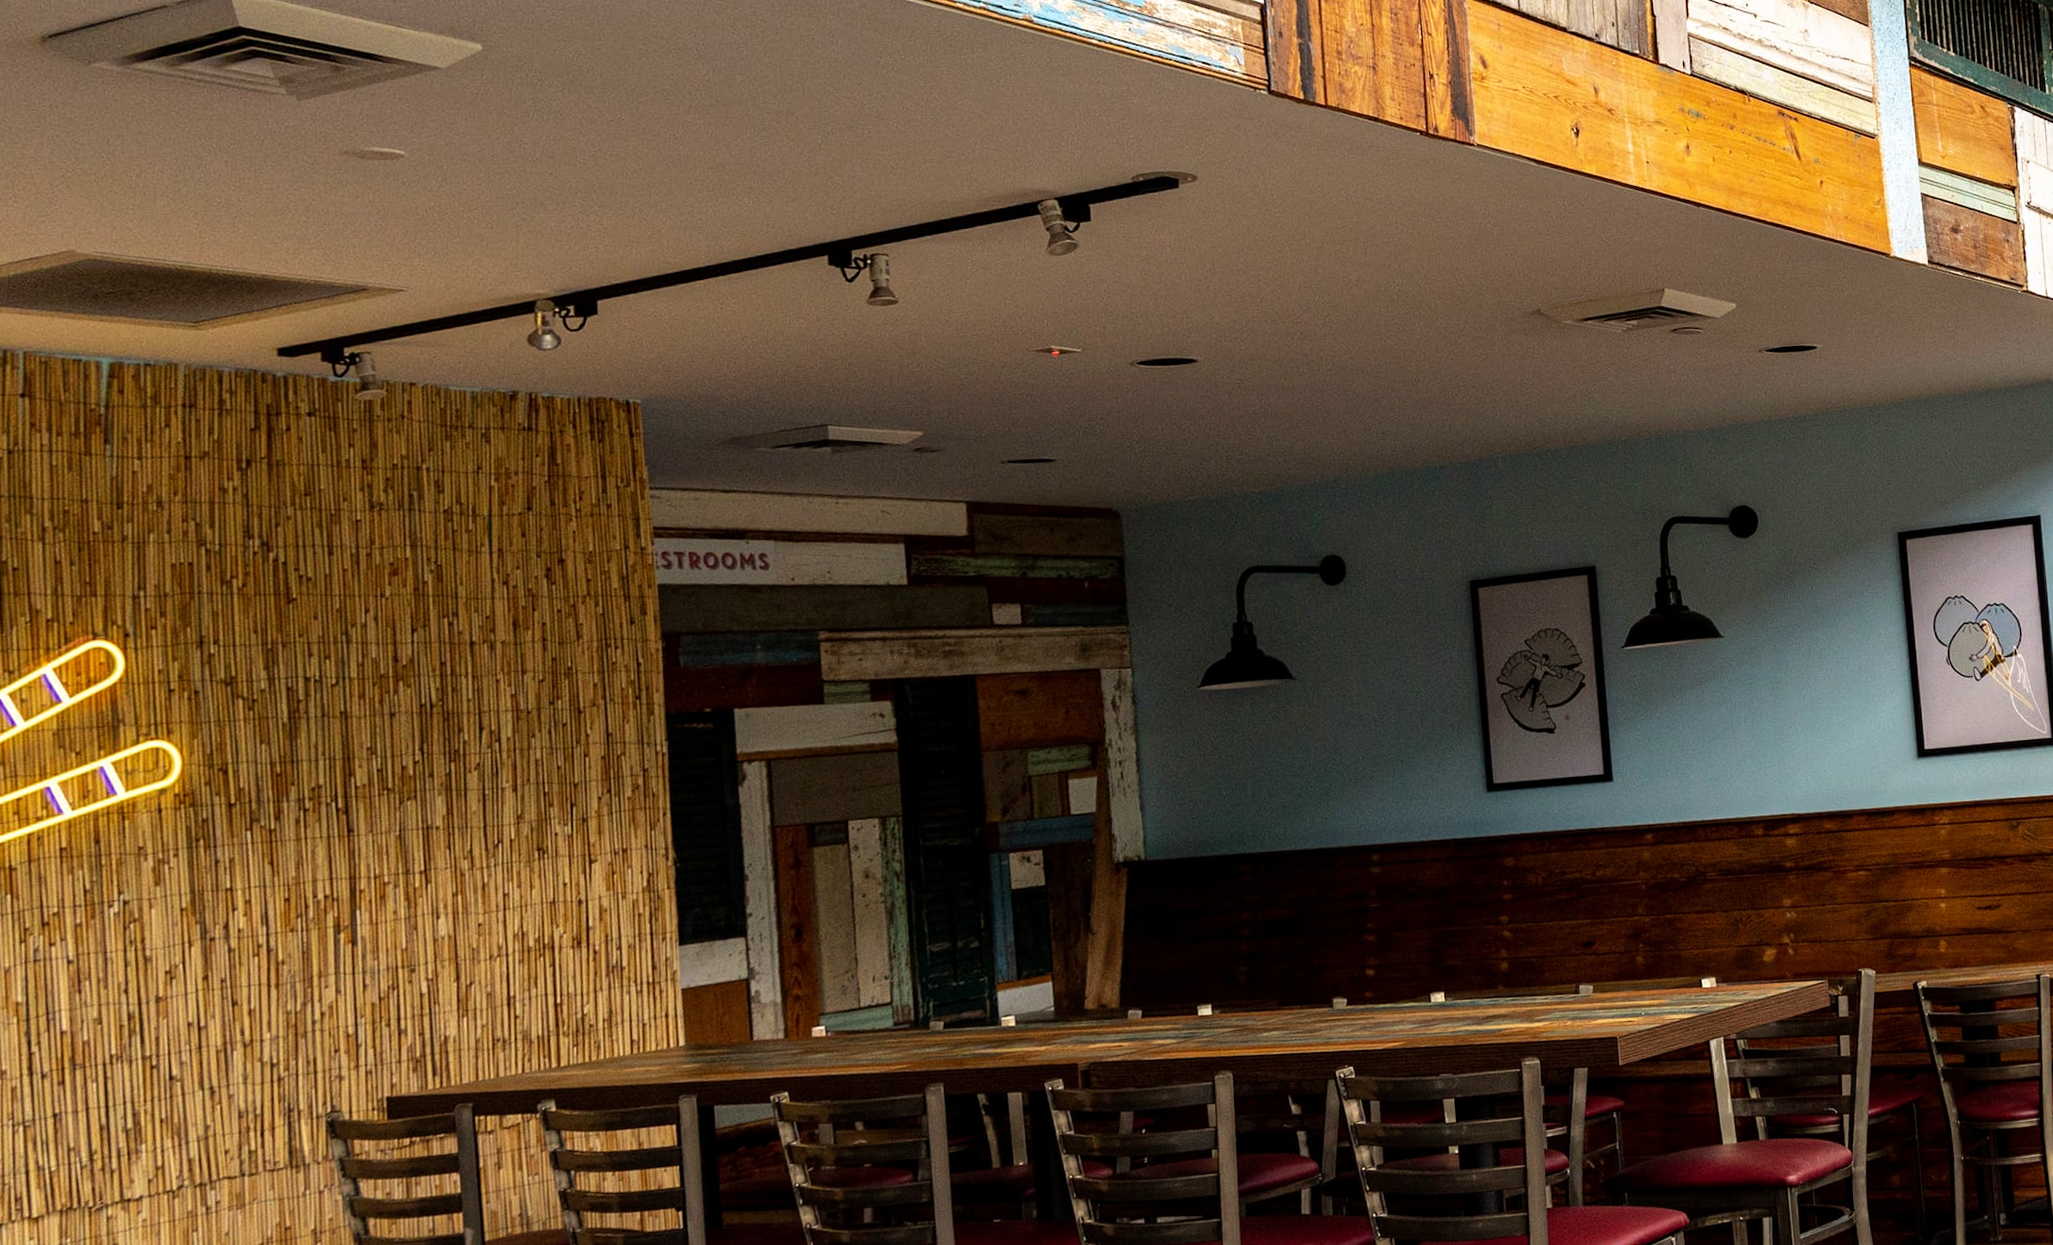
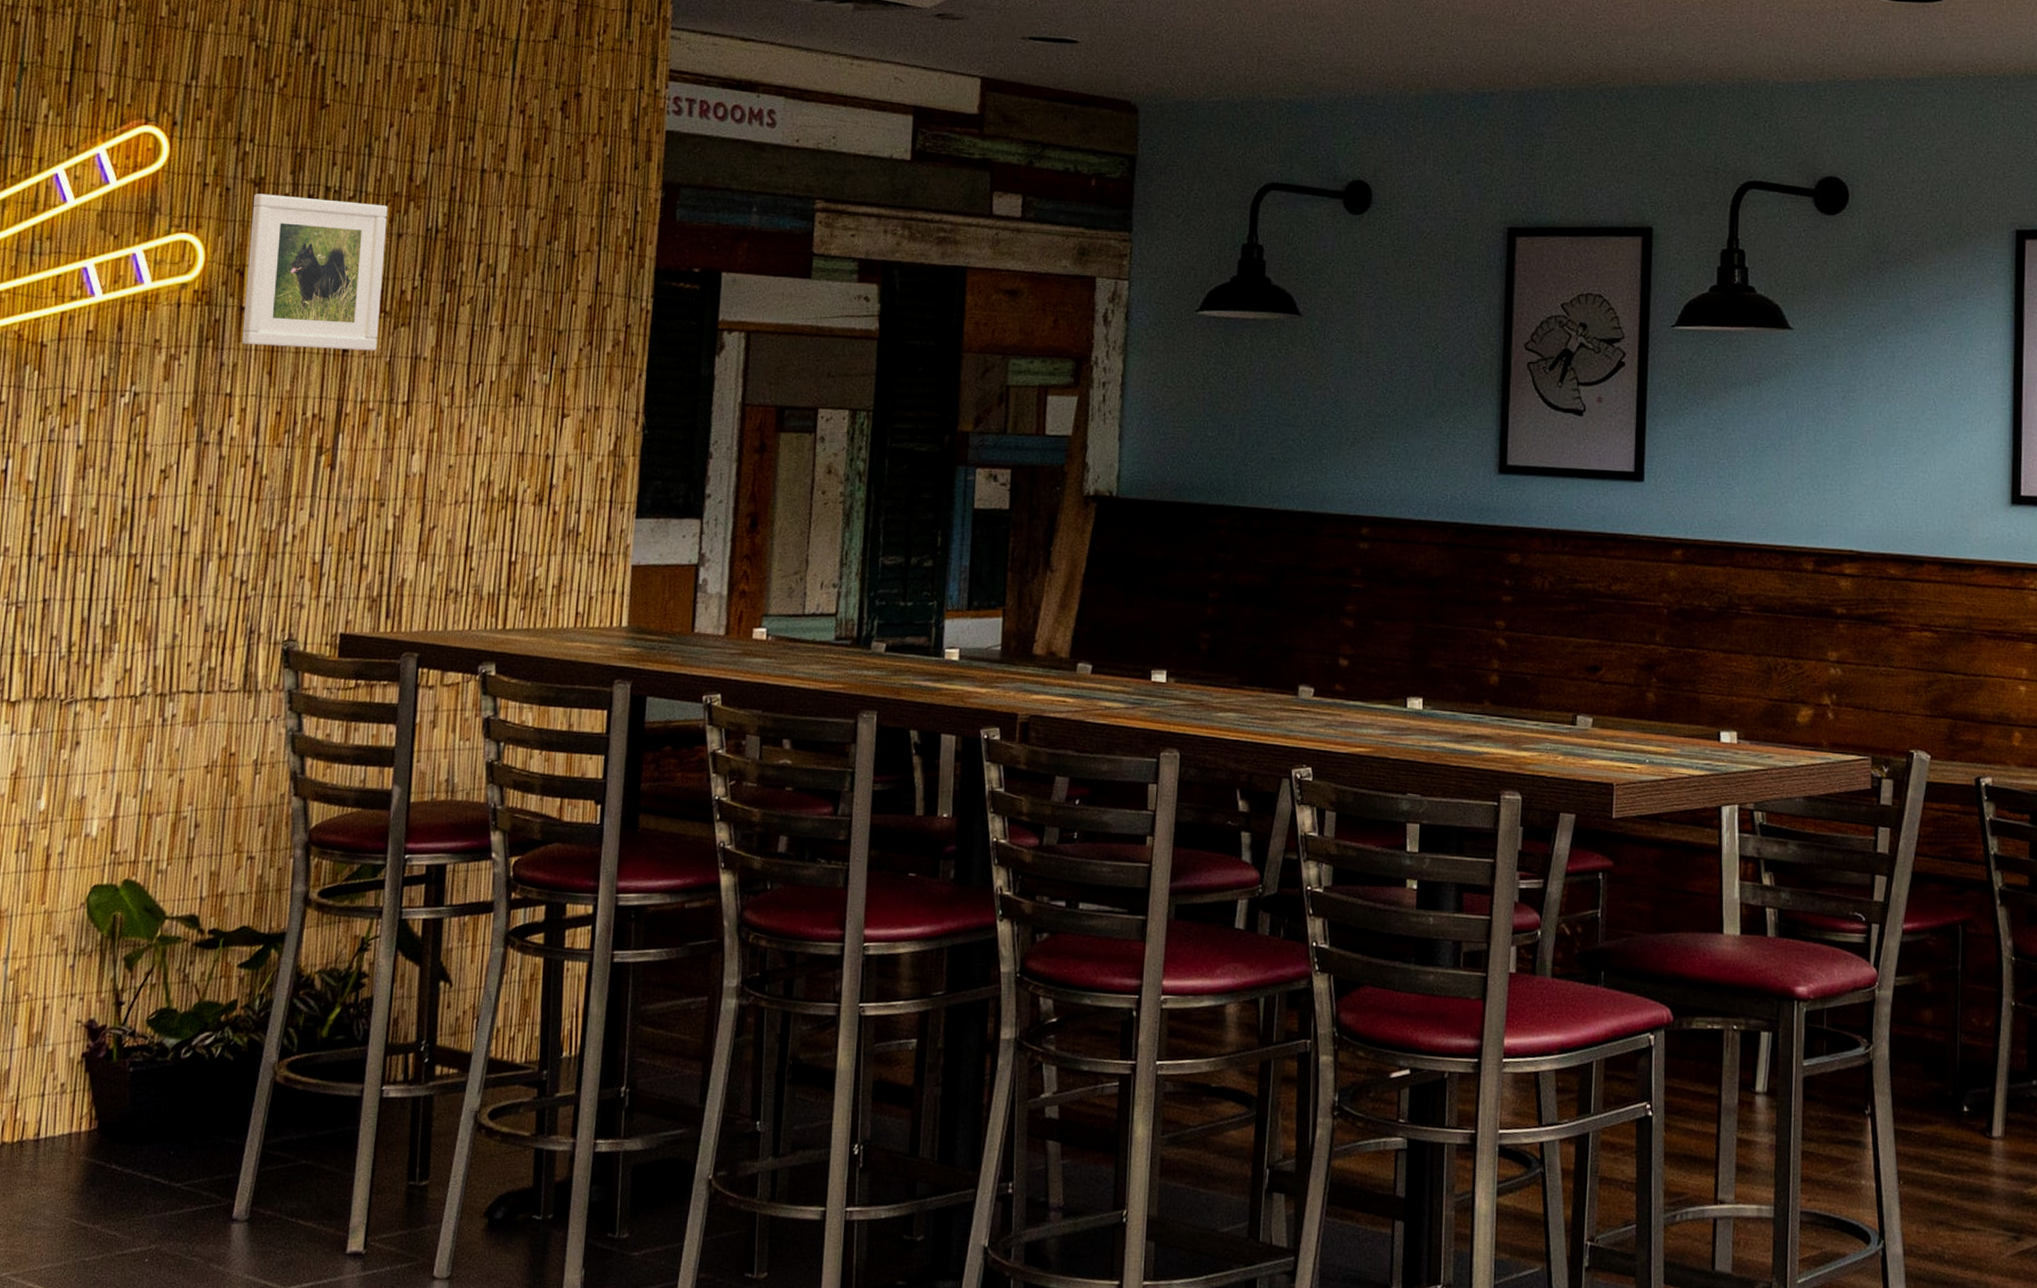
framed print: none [226,688,384,840] -> present [241,194,388,351]

